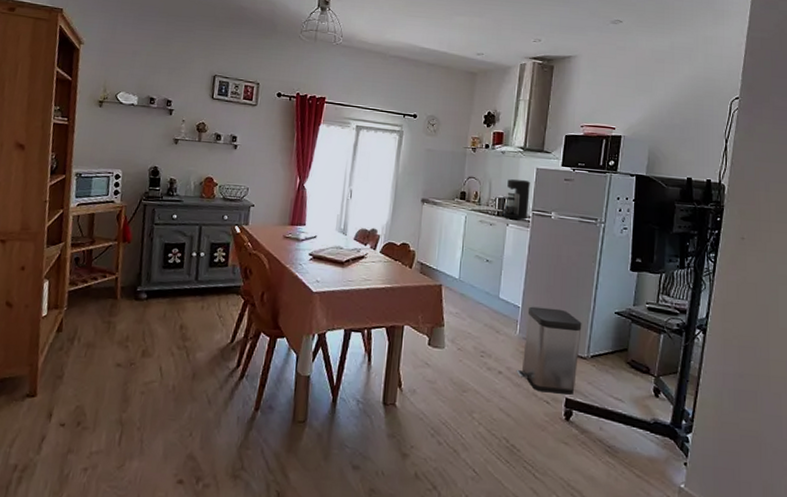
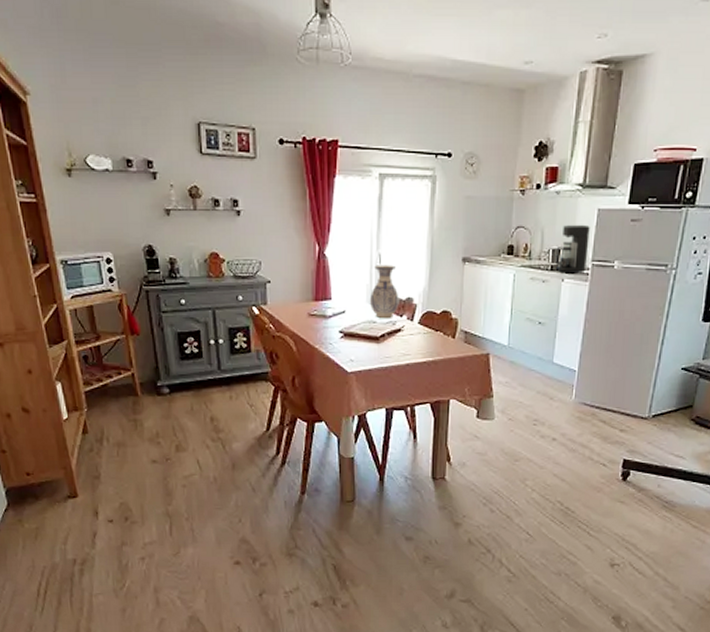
vase: none [339,199,365,246] -> present [370,265,399,318]
pedal bin: present [516,306,582,395] -> none [571,369,644,456]

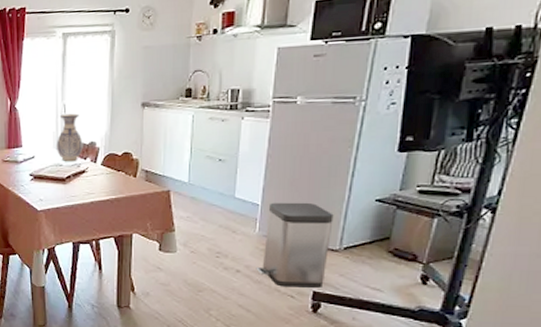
coffee maker: present [555,224,590,272] -> none [234,63,270,111]
pedal bin: none [571,369,644,456] -> present [256,202,334,288]

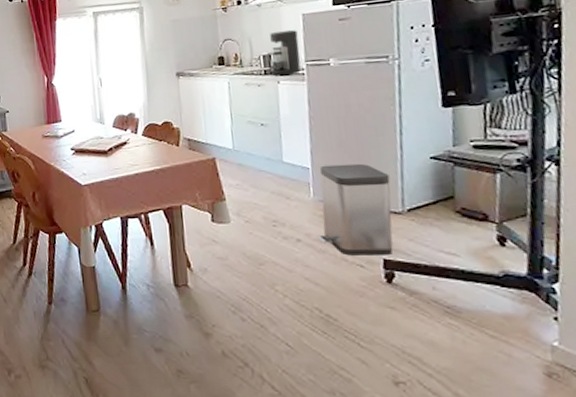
vase: present [57,113,83,161] -> none [95,86,123,134]
coffee maker: none [234,63,270,111] -> present [266,29,301,75]

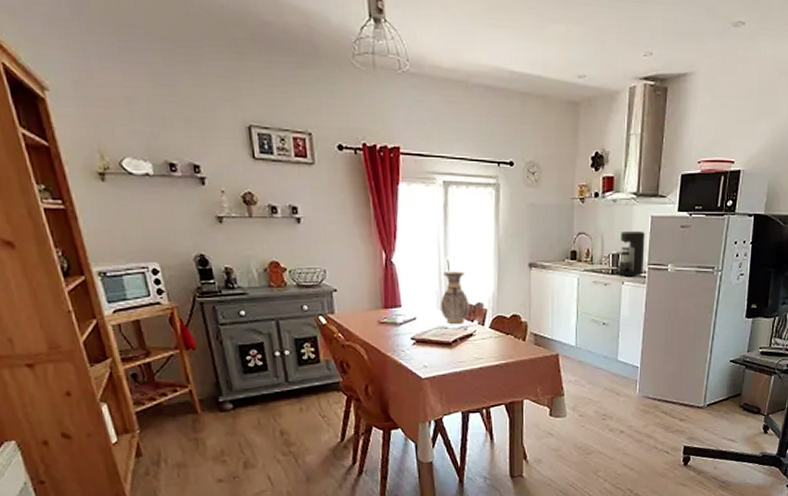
vase: none [95,86,123,134] -> present [441,271,470,323]
pedal bin: present [317,163,393,256] -> none [637,364,699,444]

